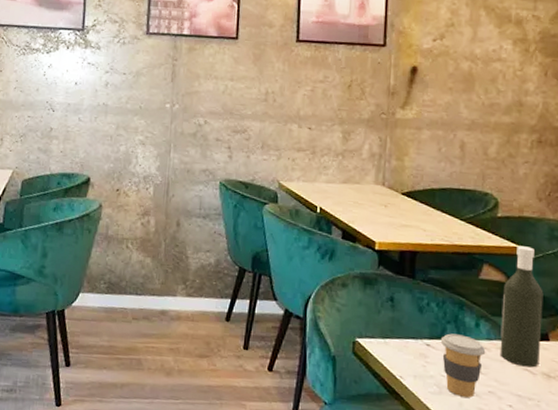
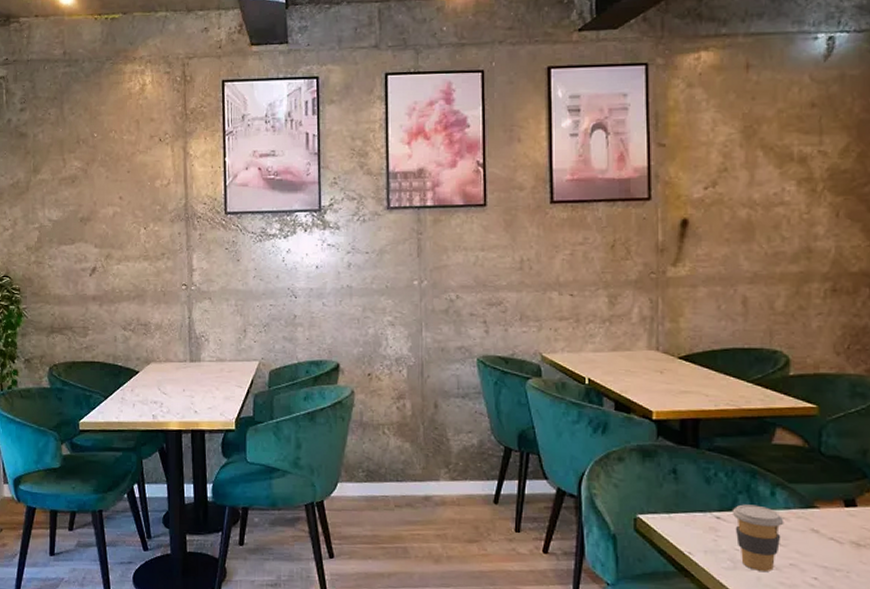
bottle: present [499,246,544,368] -> none [800,405,848,536]

